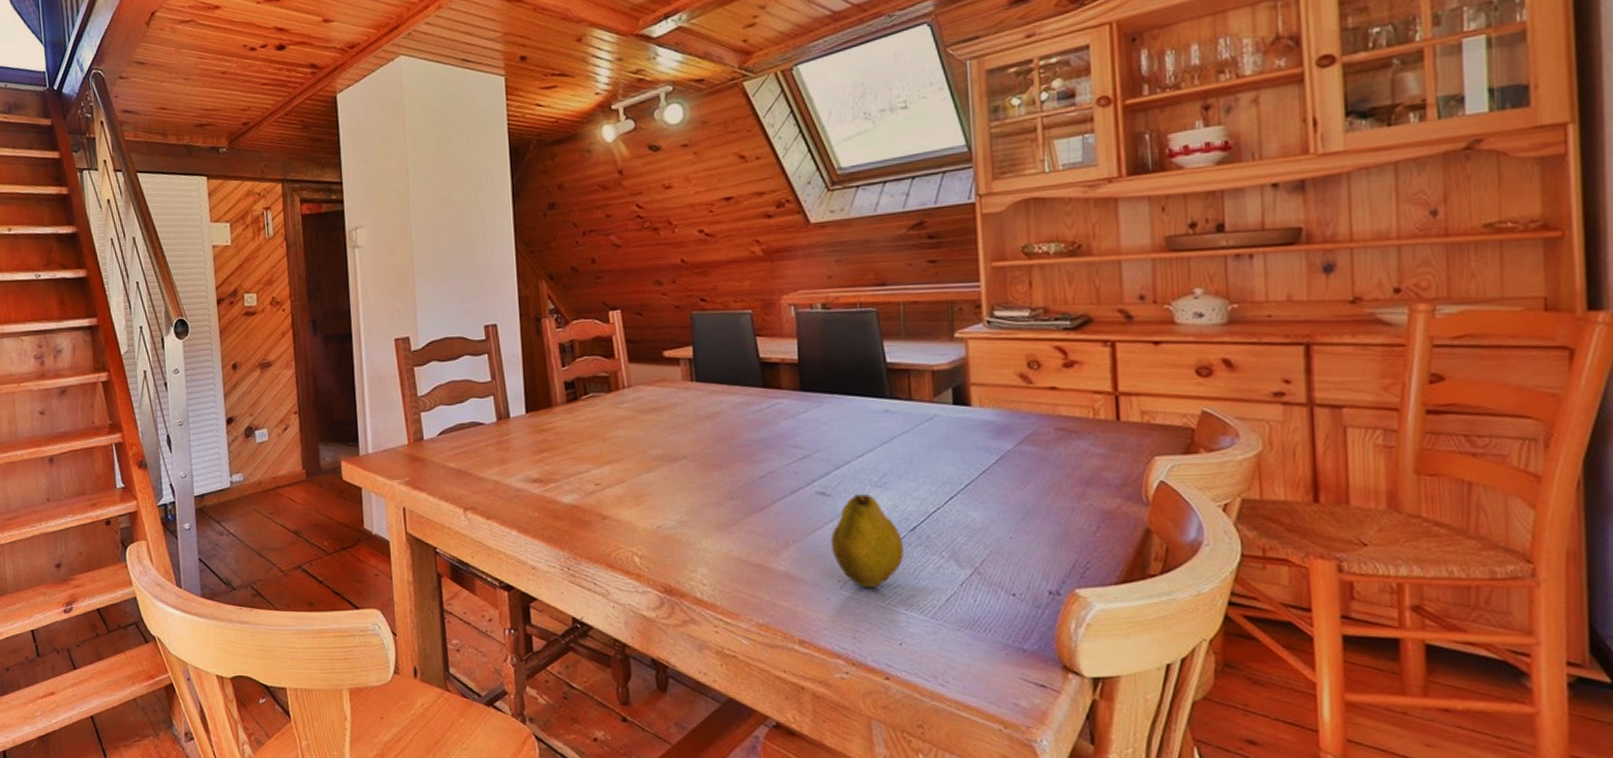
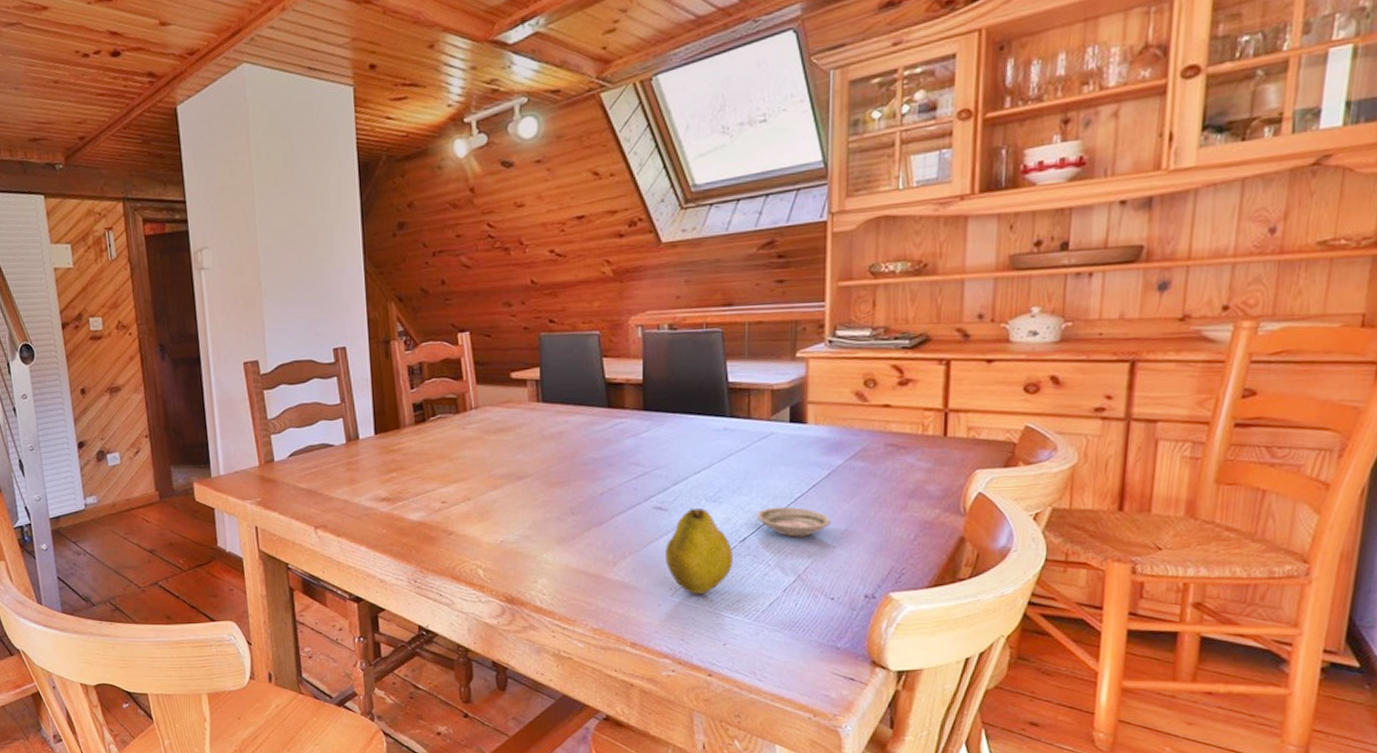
saucer: none [925,493,1006,527] -> present [756,506,831,537]

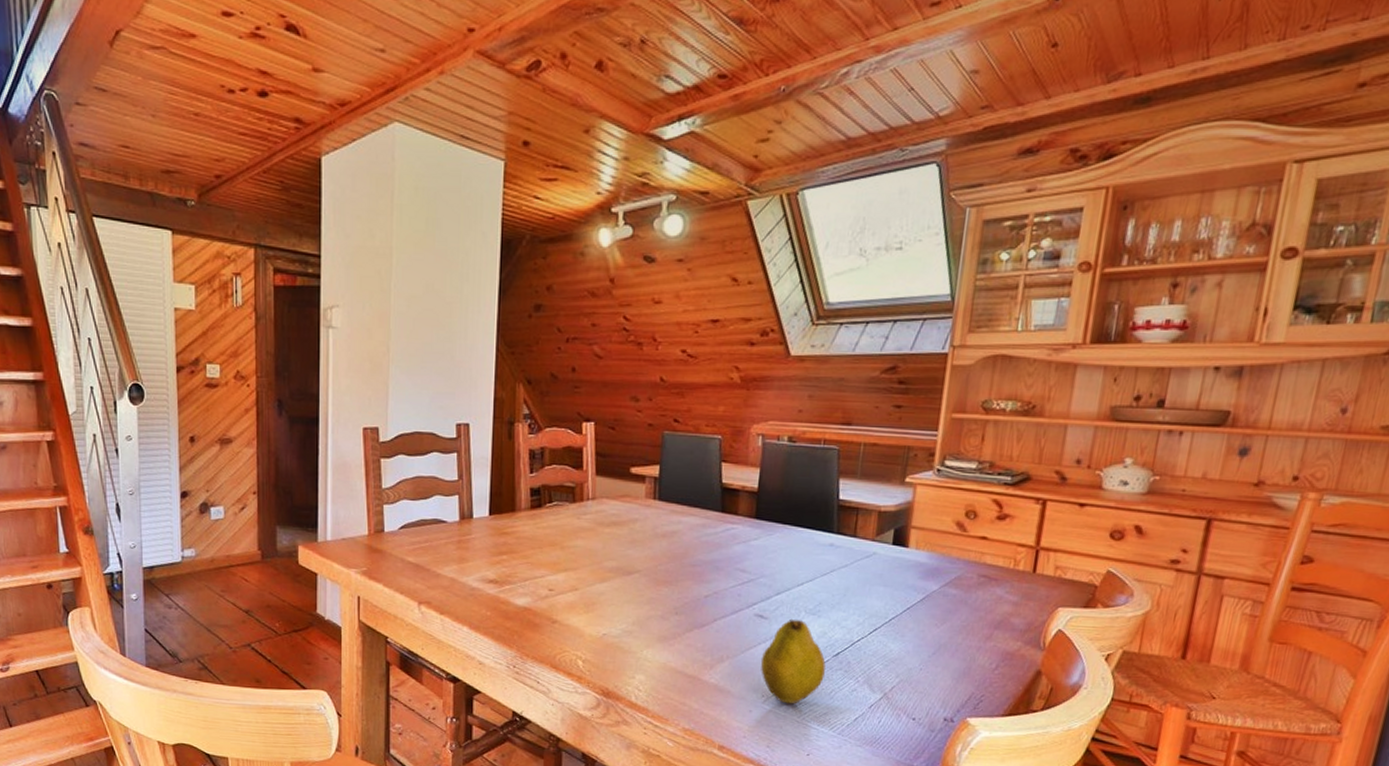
saucer: present [756,506,831,537] -> none [851,625,921,657]

